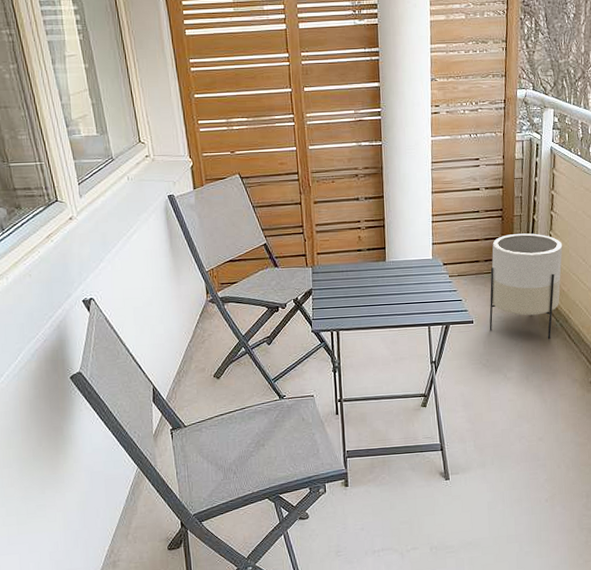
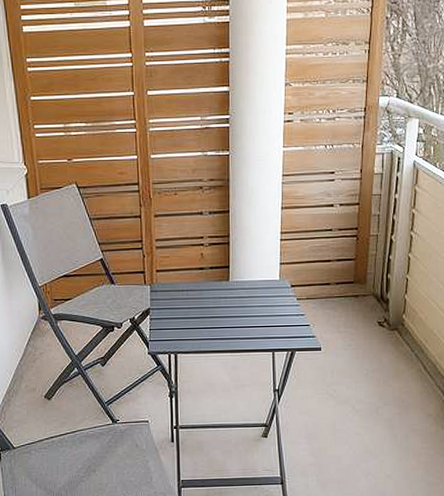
planter: present [489,233,563,339] -> none [338,255,422,370]

